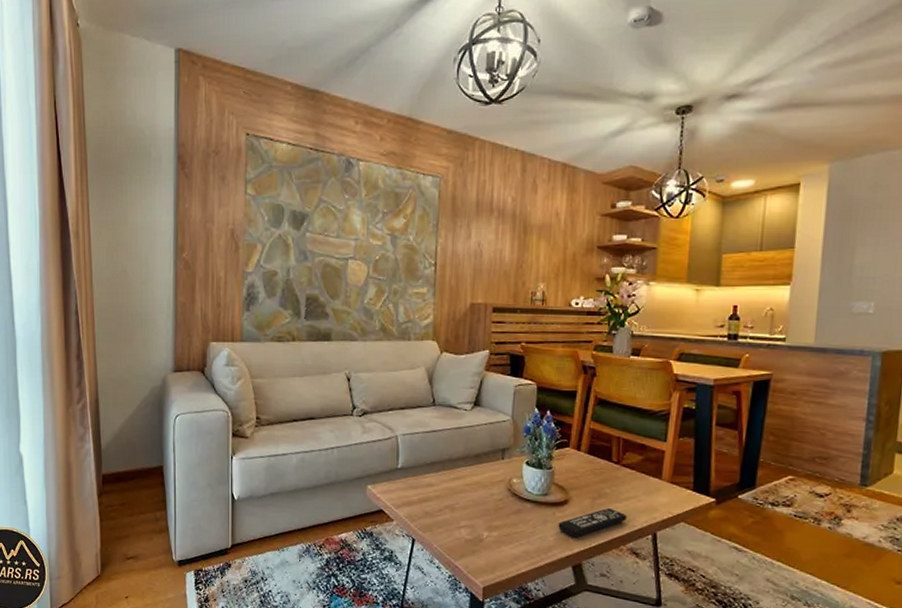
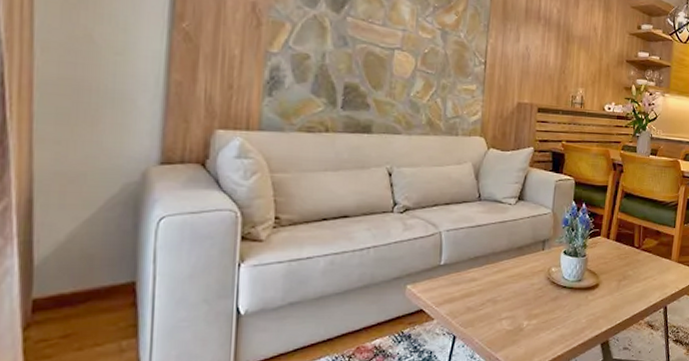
remote control: present [558,508,628,537] -> none [590,288,646,317]

